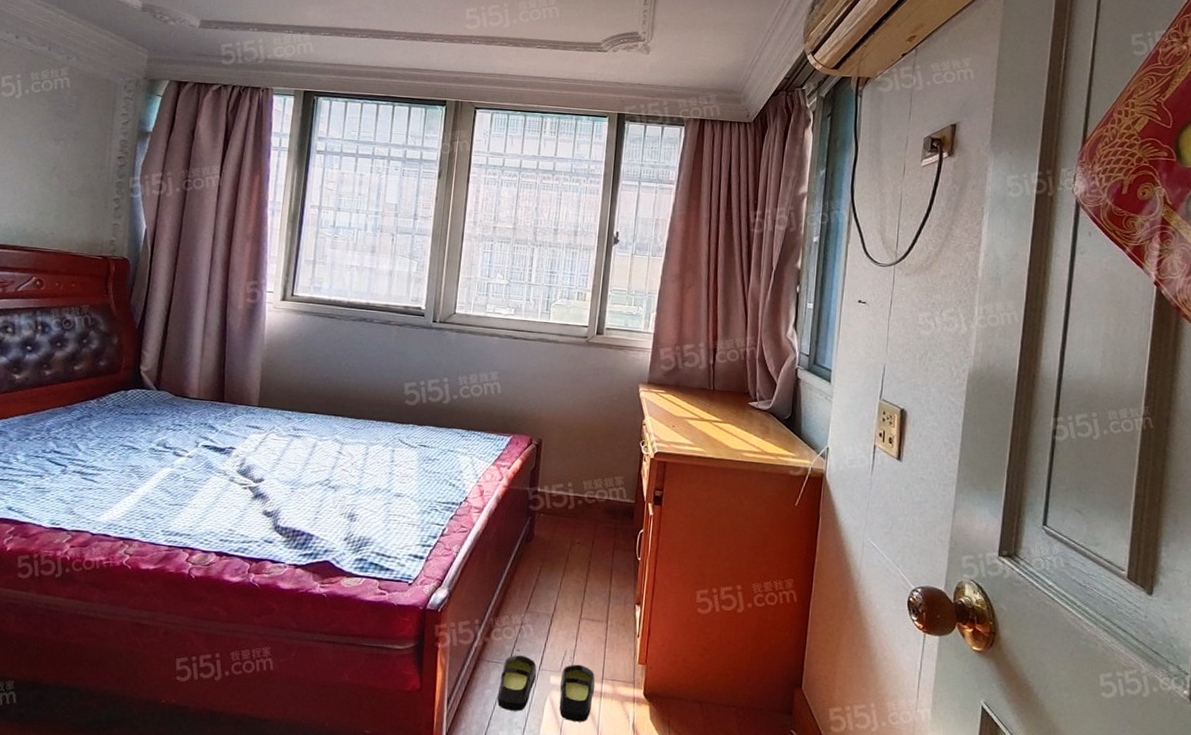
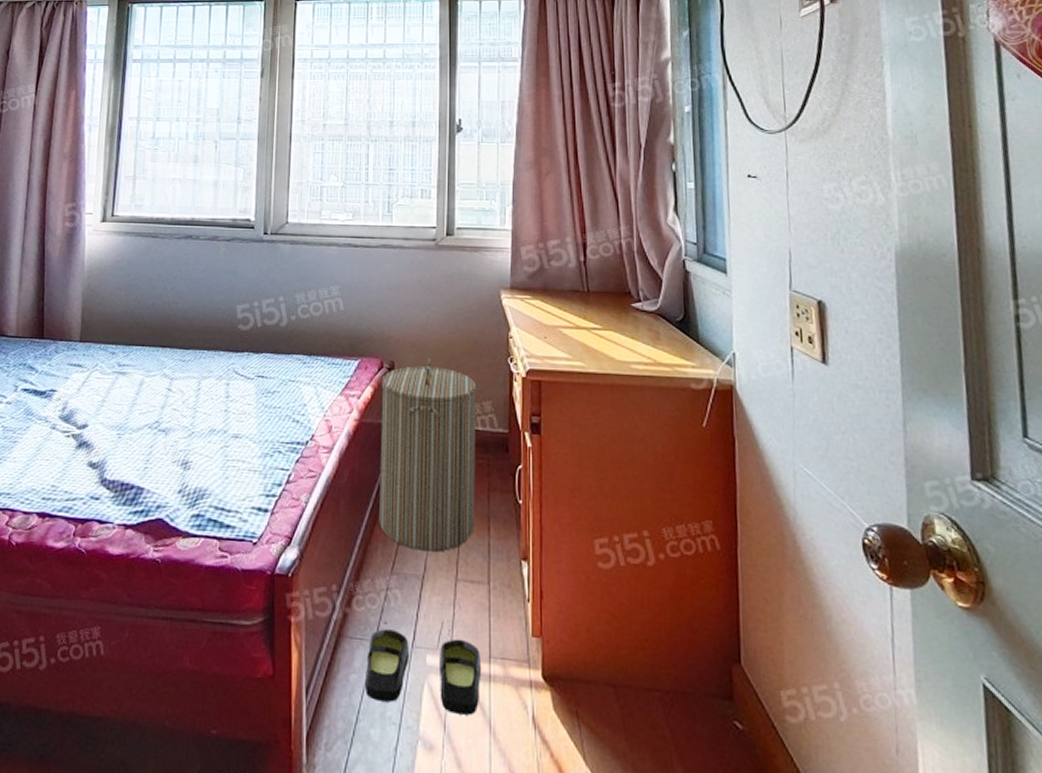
laundry hamper: none [519,438,611,596] -> present [379,358,476,552]

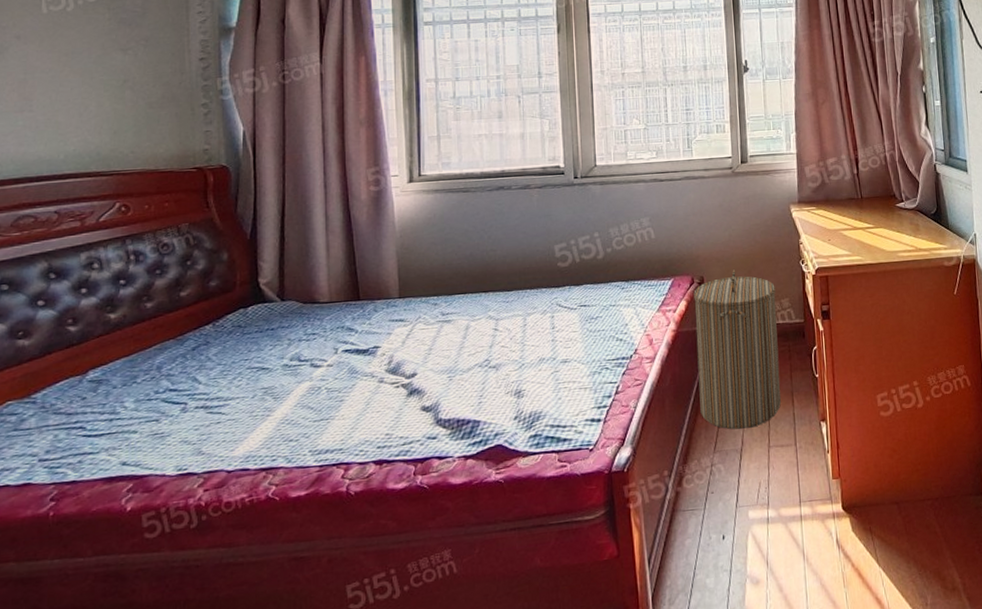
slippers: present [364,629,480,715] -> none [698,492,794,556]

